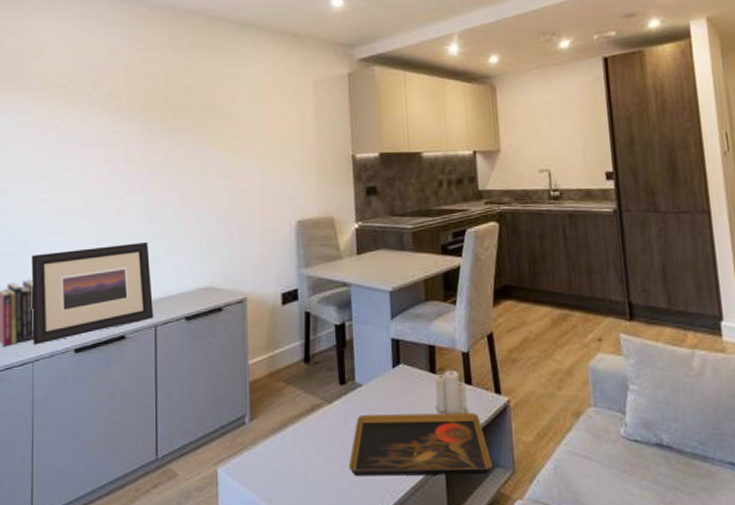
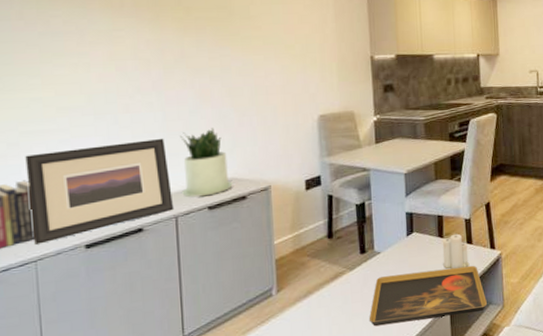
planter: none [161,232,210,306] -> present [180,128,233,198]

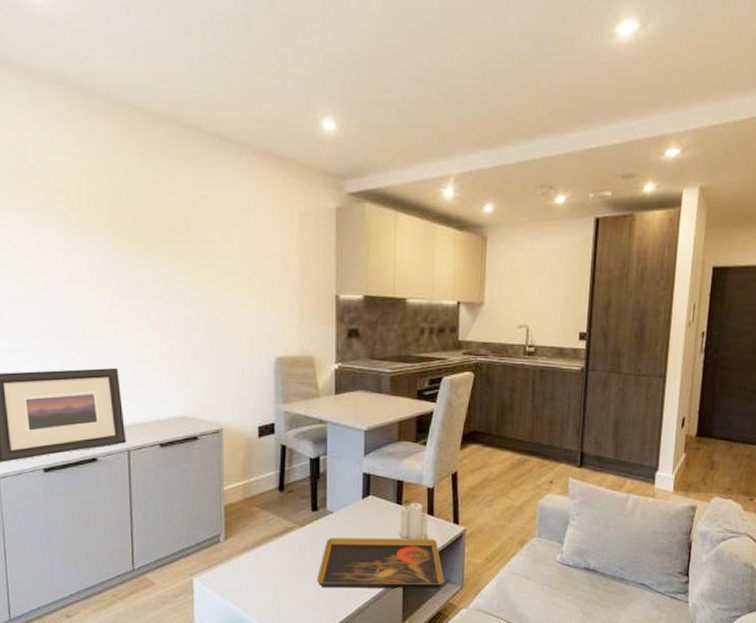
planter: present [180,128,233,198] -> none [133,361,185,433]

